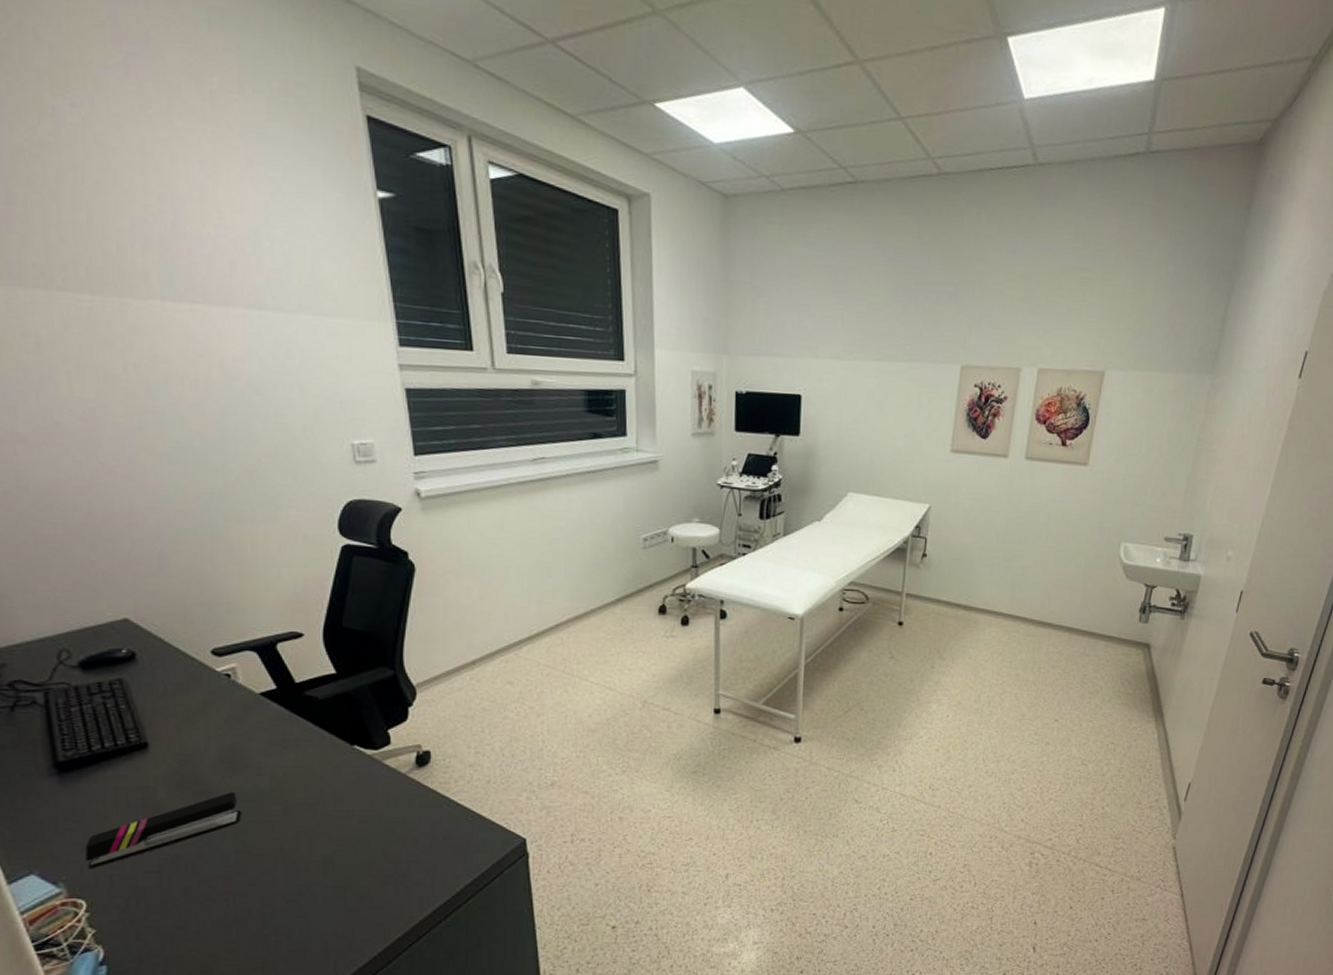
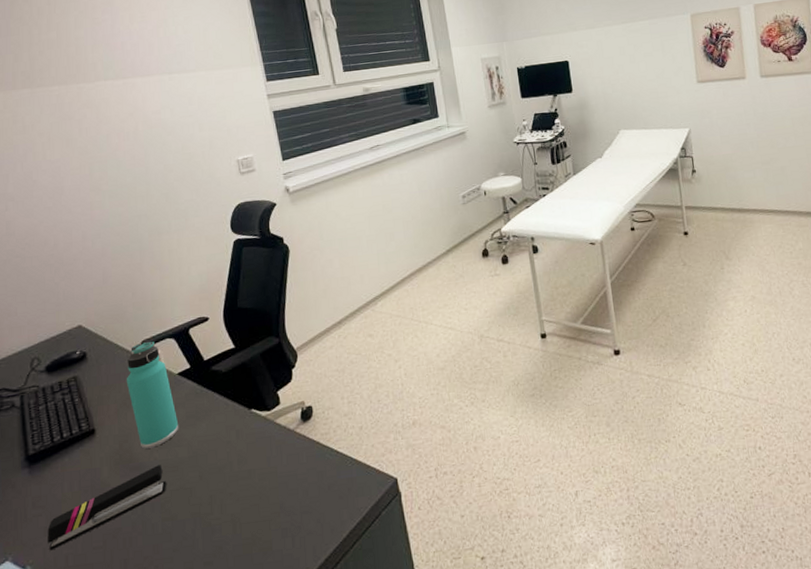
thermos bottle: none [190,651,260,773] -> present [126,341,179,449]

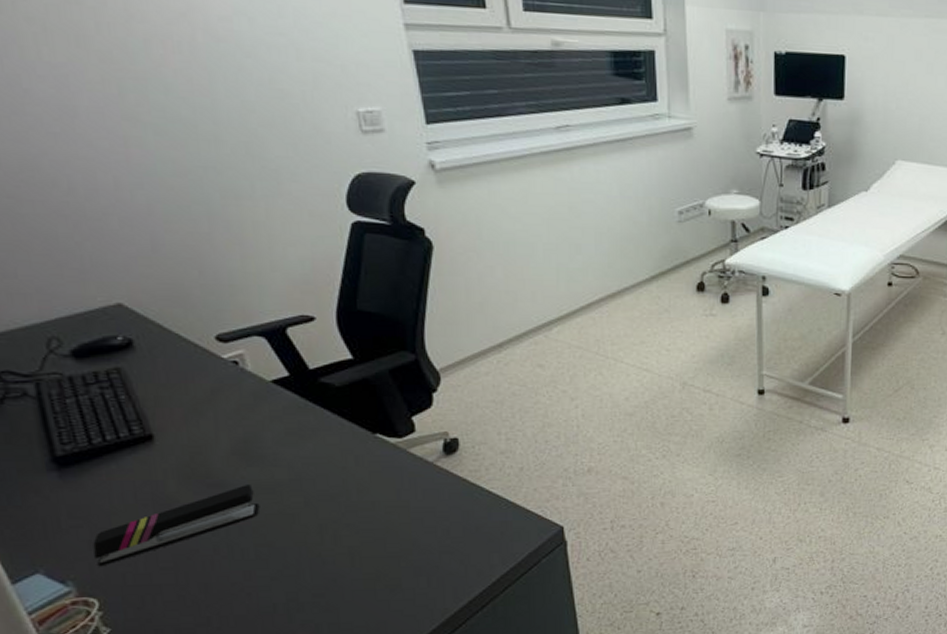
thermos bottle: present [126,341,179,449] -> none [195,337,275,464]

